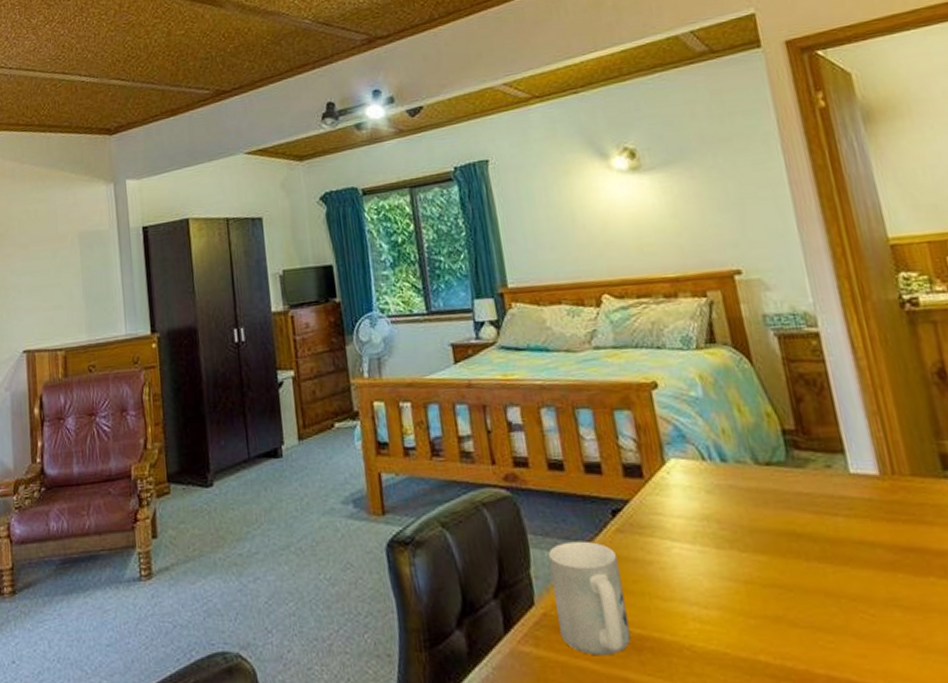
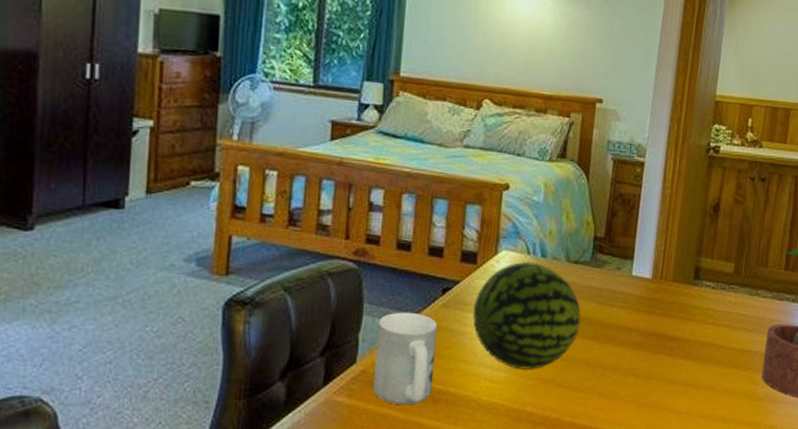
fruit: none [652,468,800,606] -> present [472,261,581,370]

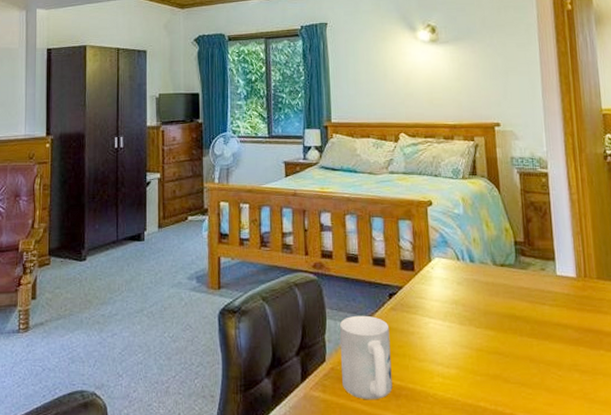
fruit: present [472,261,581,370] -> none [417,266,517,366]

